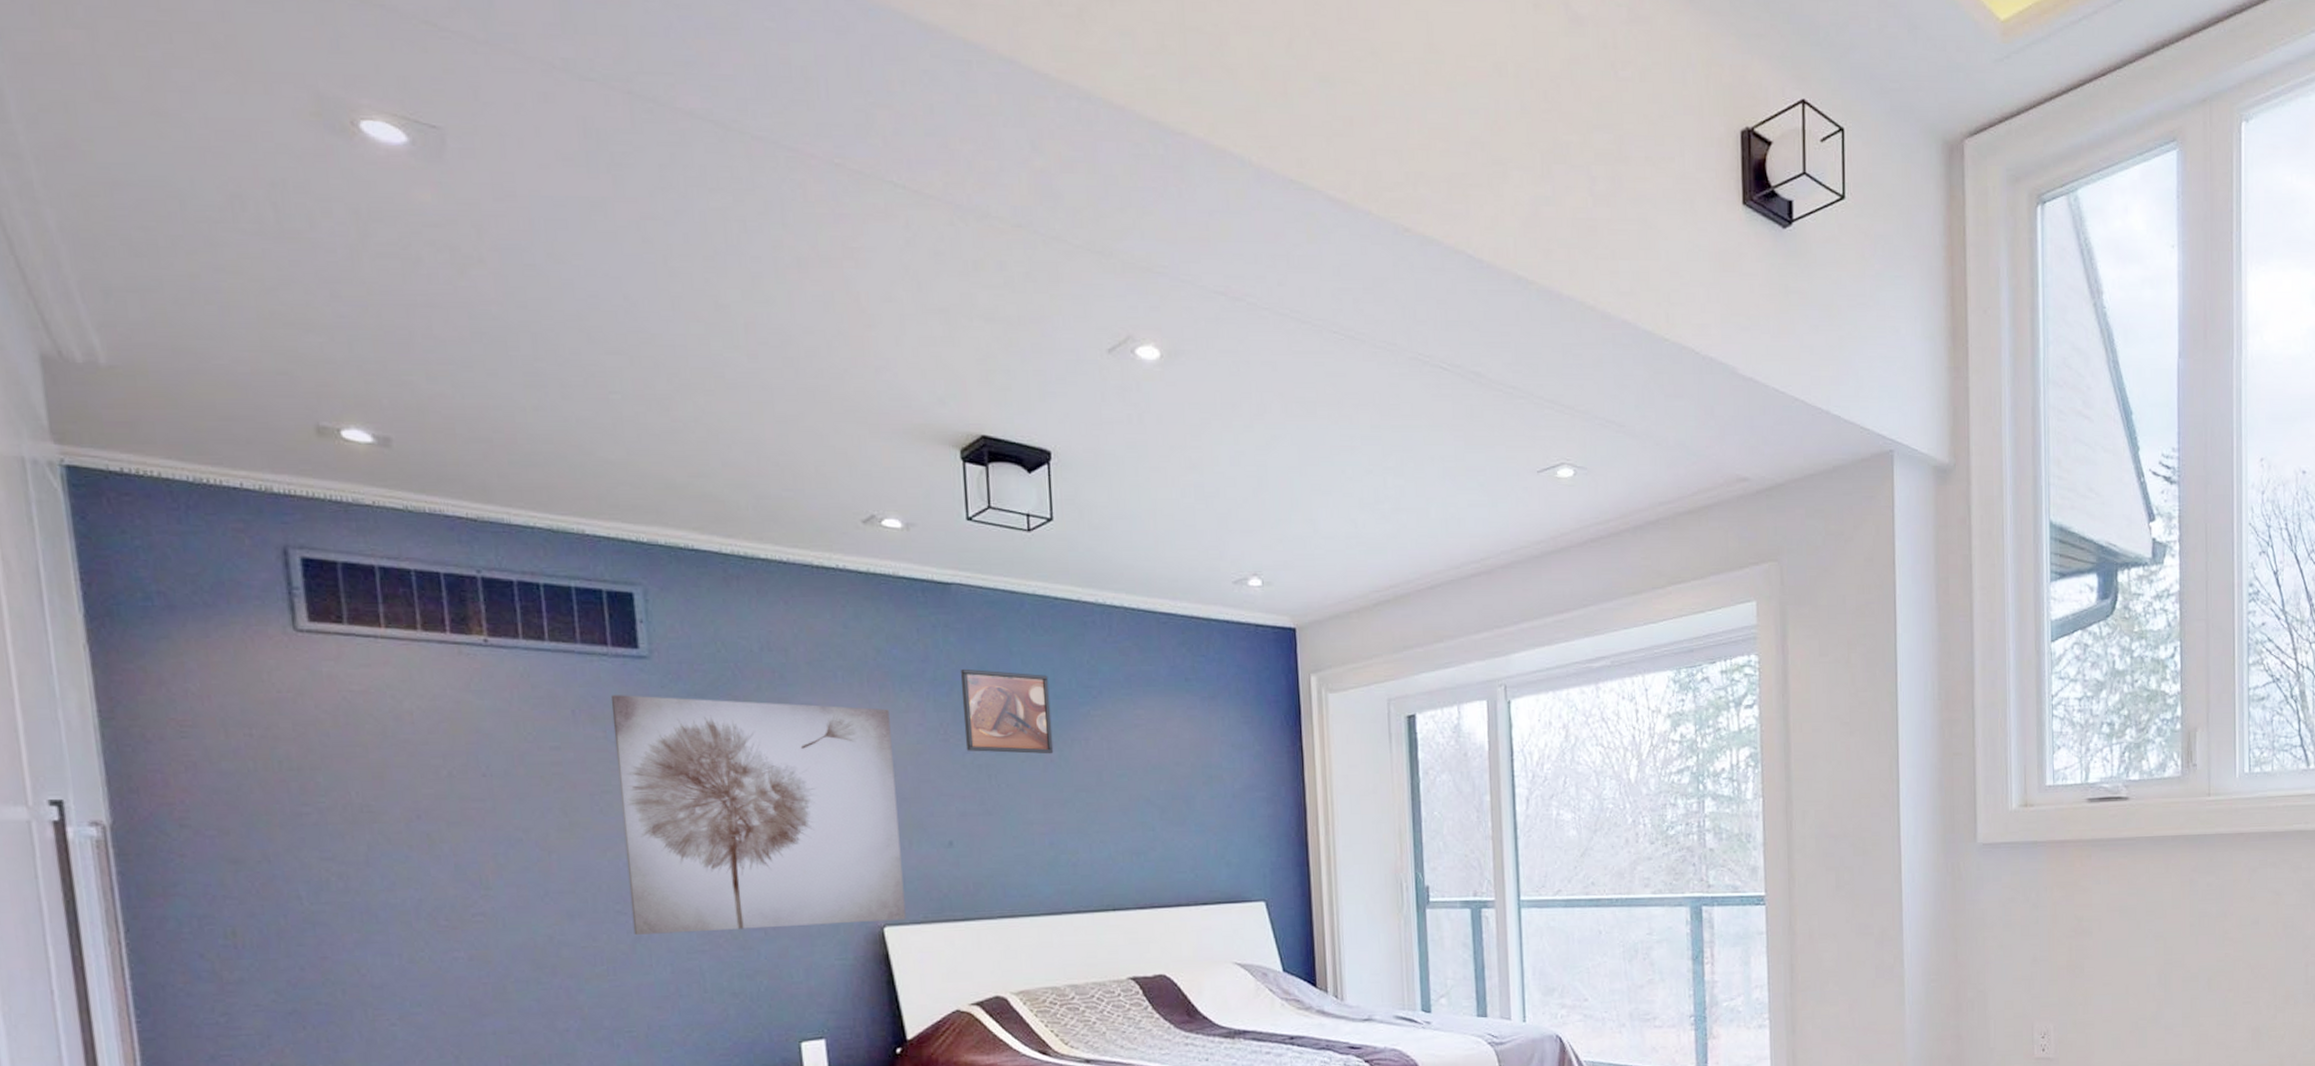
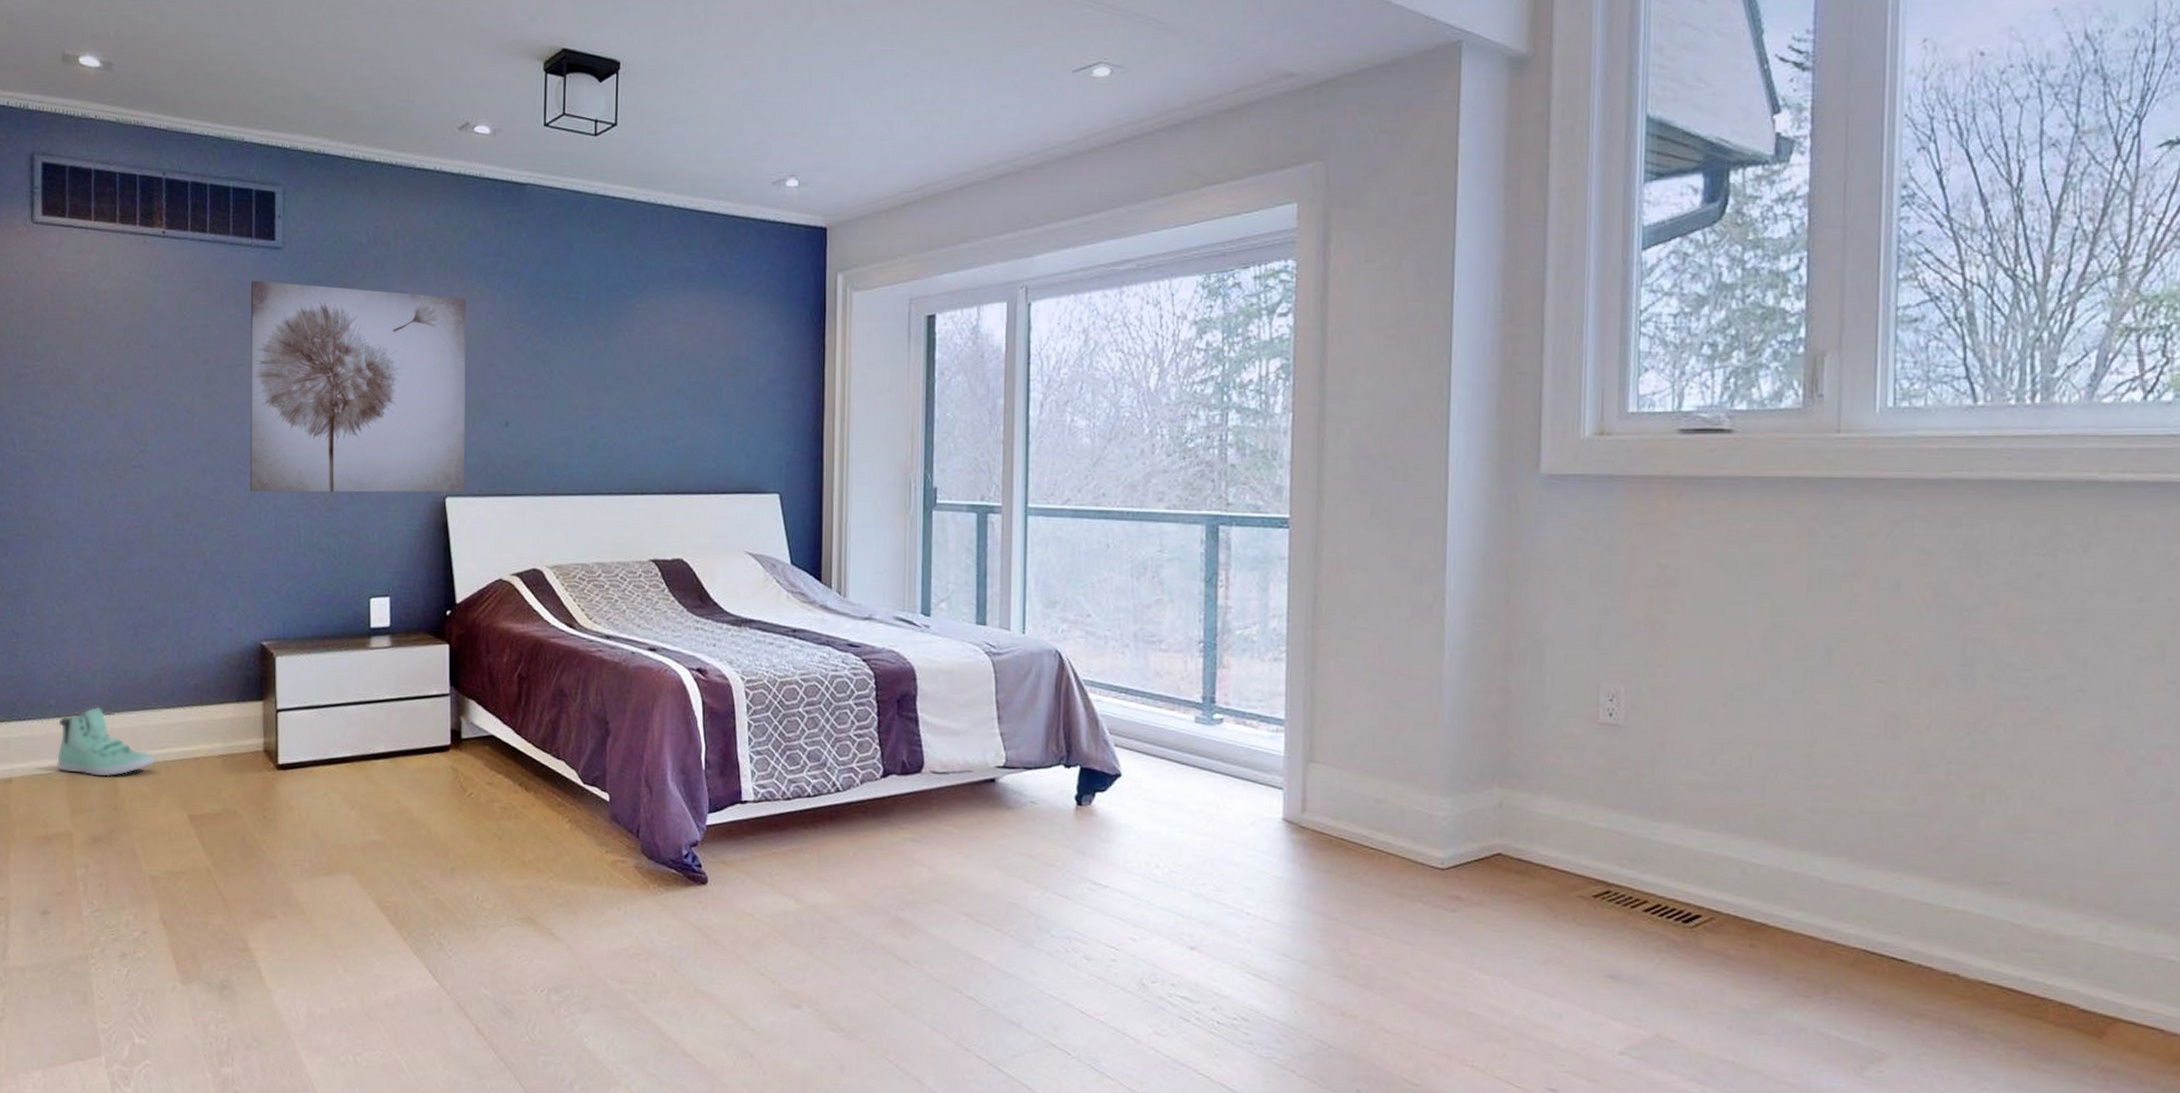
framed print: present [960,668,1054,754] -> none [527,262,602,344]

